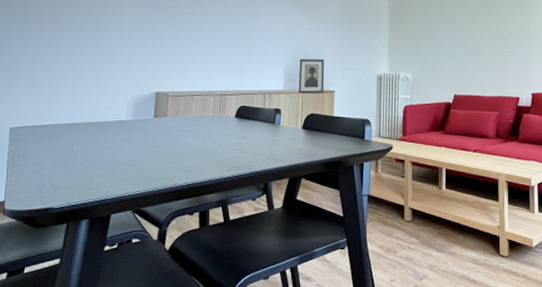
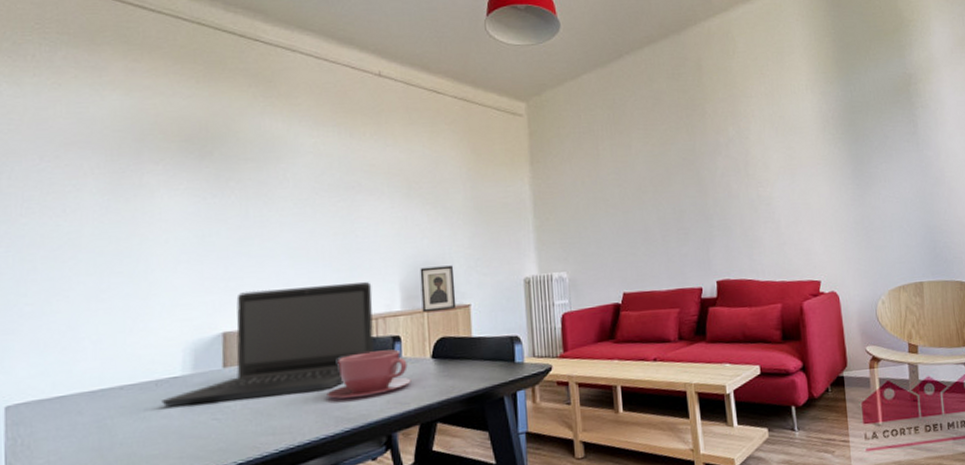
laptop: none [111,63,263,144] -> present [161,281,374,407]
teacup: none [224,118,286,151] -> present [327,349,411,399]

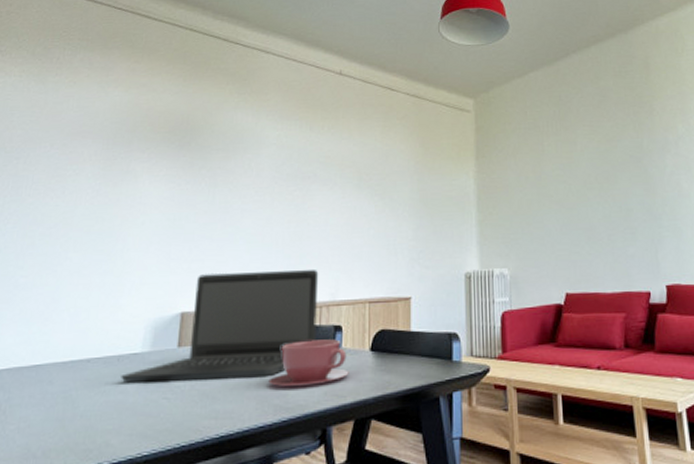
picture frame: present [420,265,457,313] -> none [364,257,397,303]

